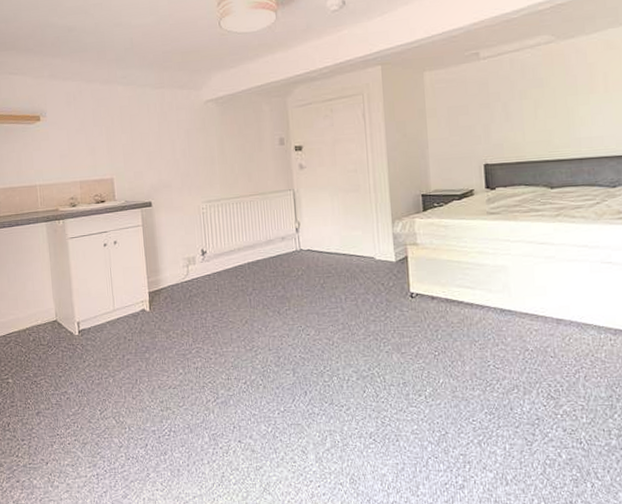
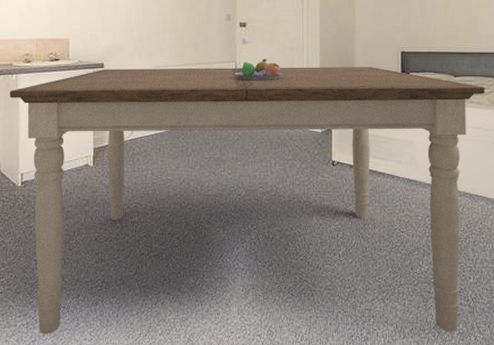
dining table: none [58,184,590,486] -> present [10,67,485,335]
fruit bowl: none [293,184,347,210] -> present [234,59,282,81]

